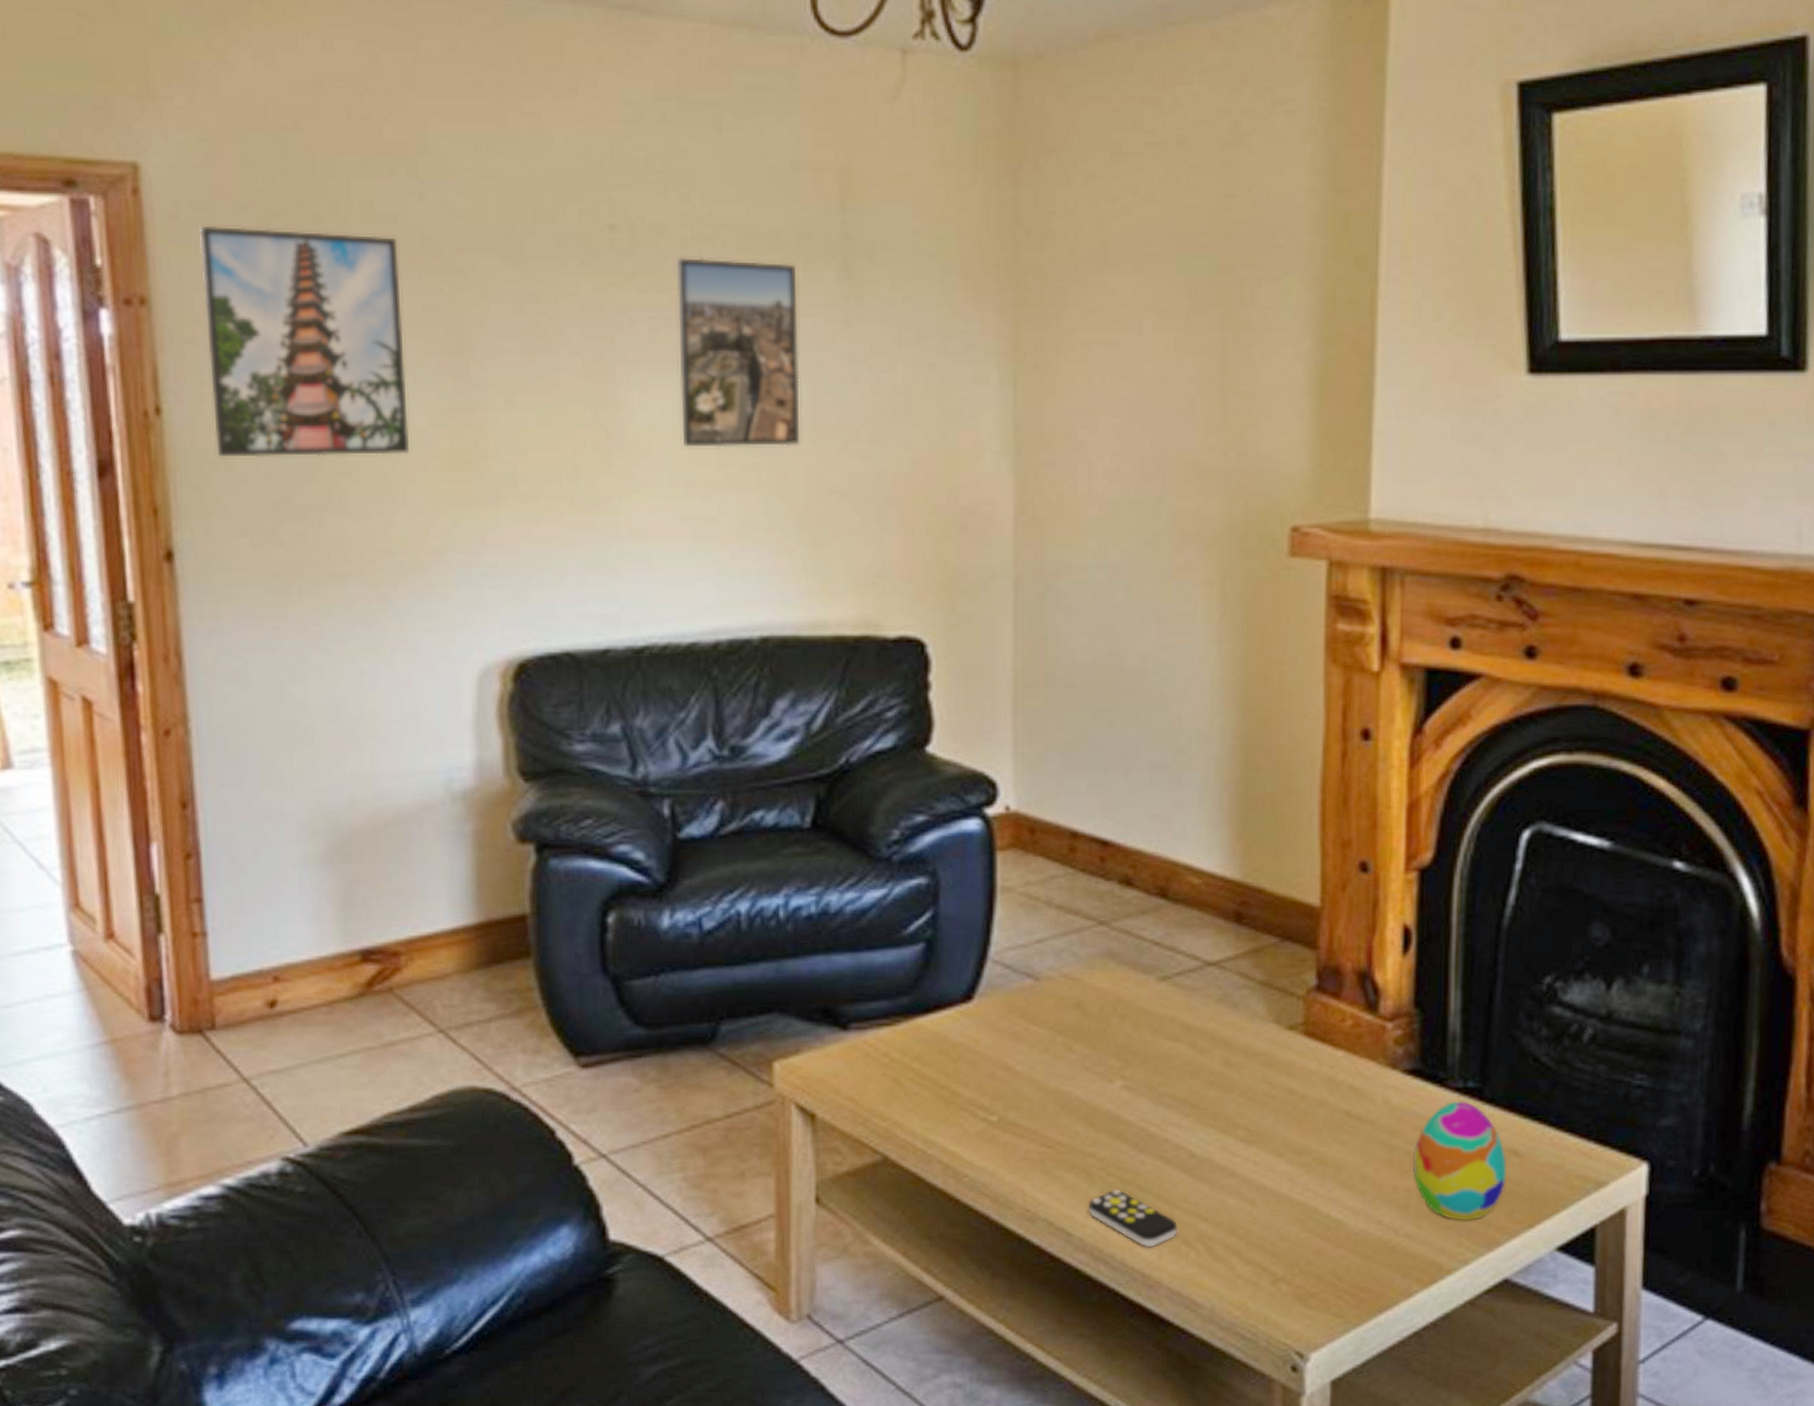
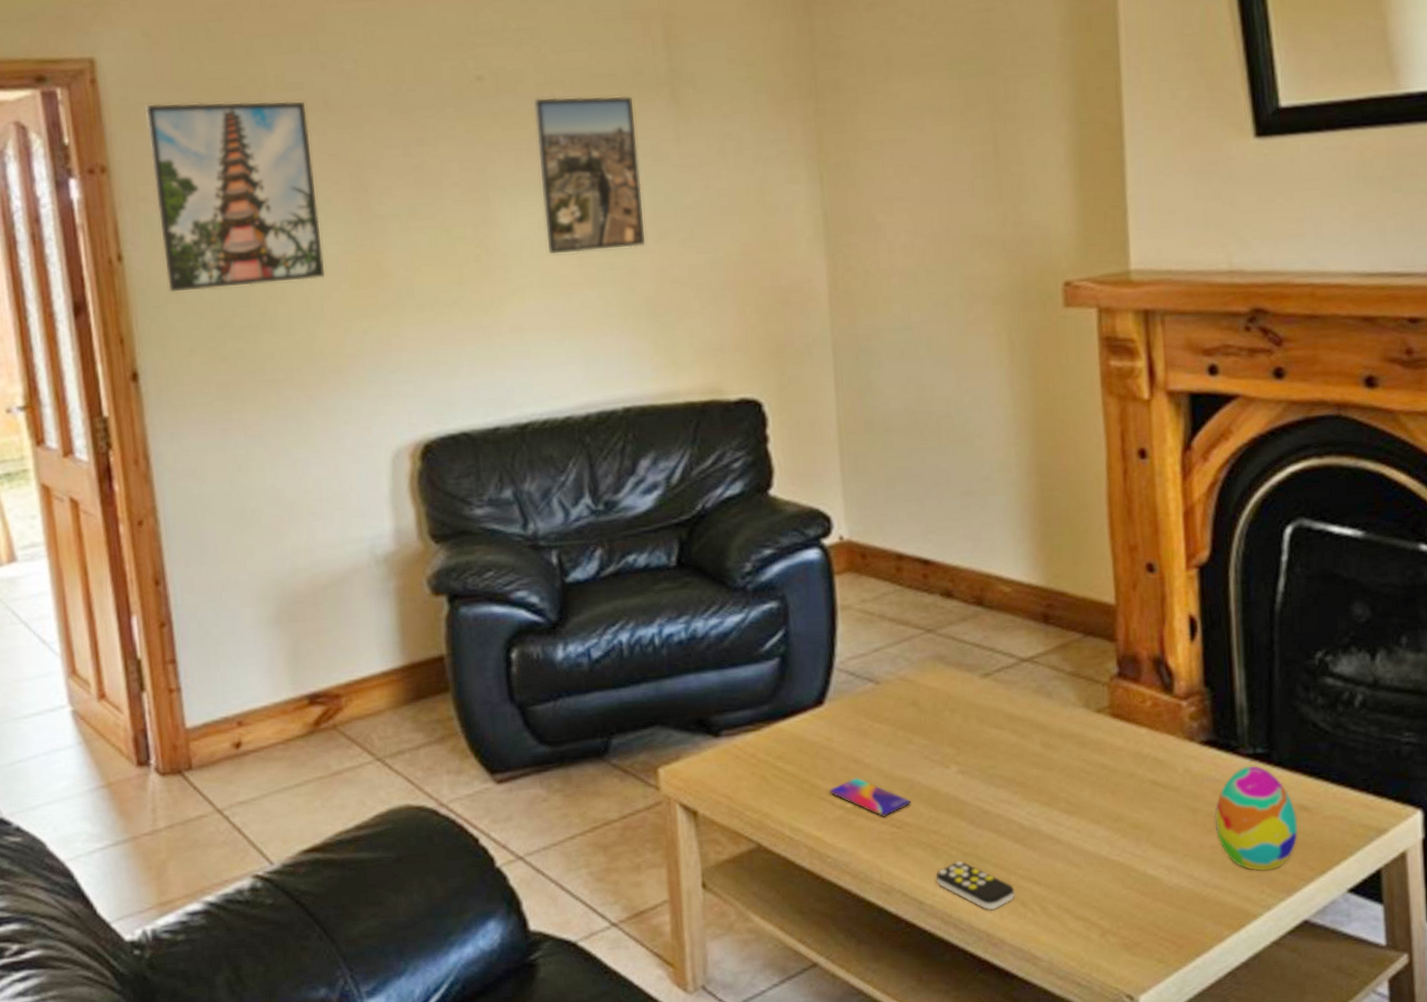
smartphone: none [972,1086,1066,1134] -> present [829,777,911,817]

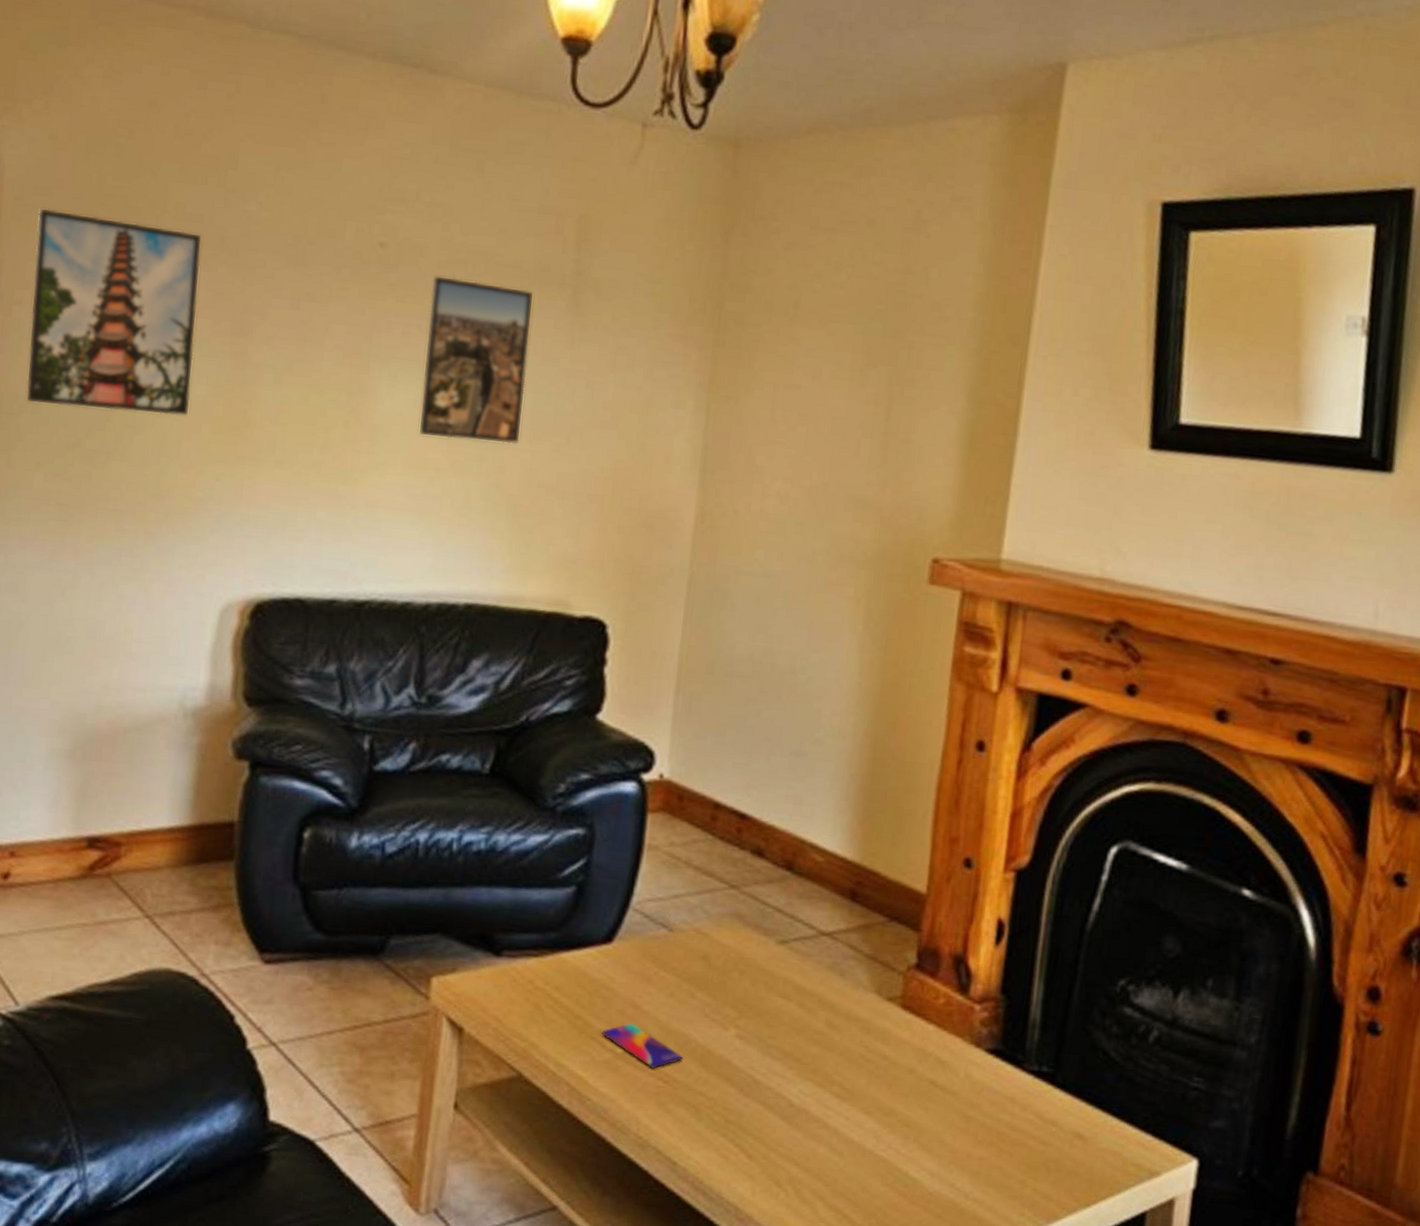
remote control: present [936,860,1015,911] -> none [693,1127,772,1184]
decorative egg: present [1214,765,1298,872] -> none [986,1082,1071,1193]

